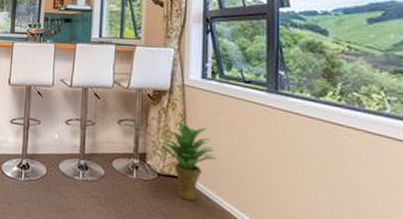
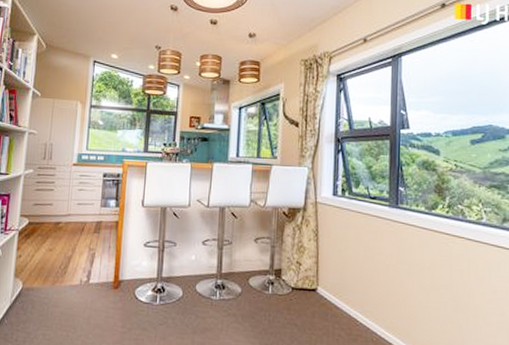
potted plant: present [159,120,217,201] -> none [294,236,345,311]

